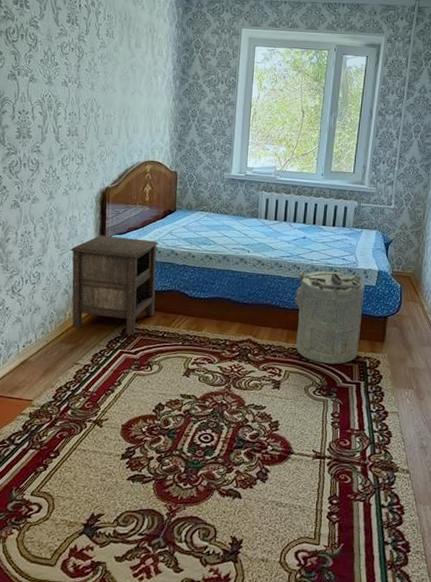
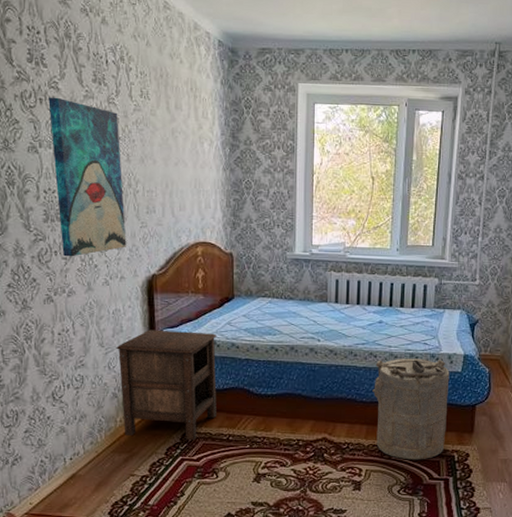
wall art: none [28,33,87,169] -> present [48,97,127,257]

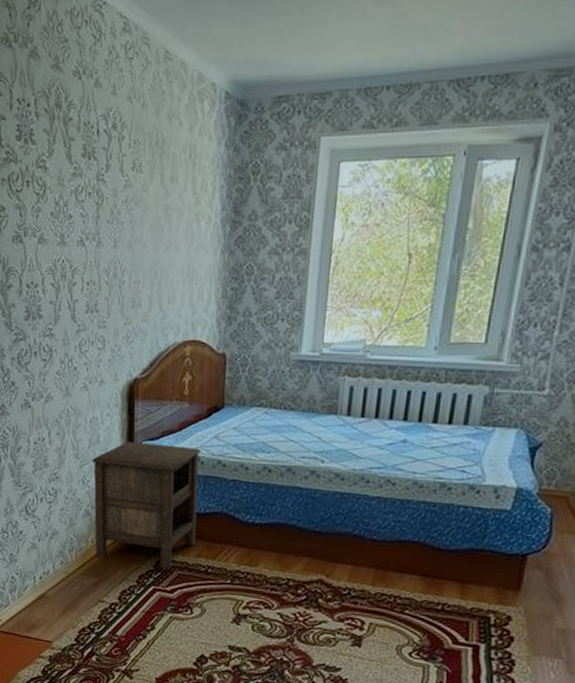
wall art: present [48,97,127,257] -> none [35,178,109,359]
laundry hamper: present [372,358,450,460] -> none [386,488,494,618]

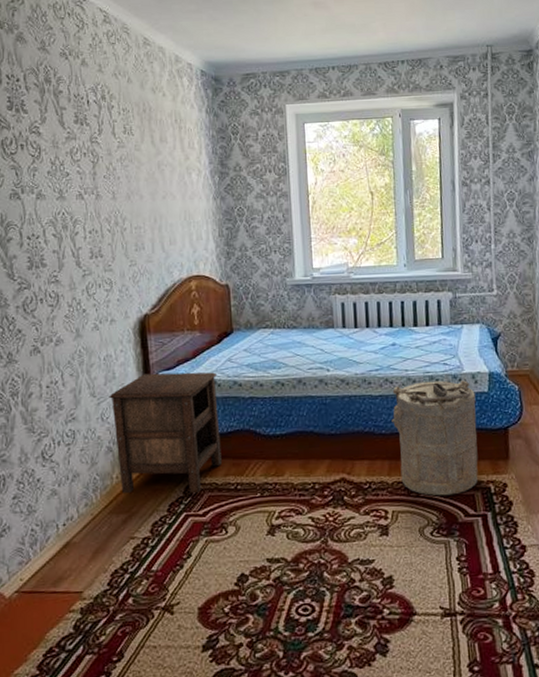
laundry hamper: none [386,488,494,618] -> present [391,380,478,496]

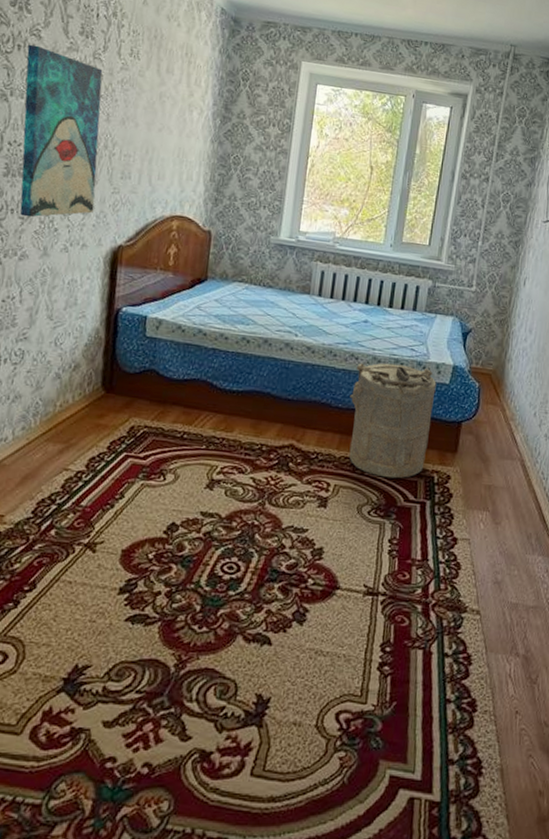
wall art: none [30,141,116,304] -> present [20,44,103,218]
nightstand: present [109,372,222,494] -> none [63,305,183,436]

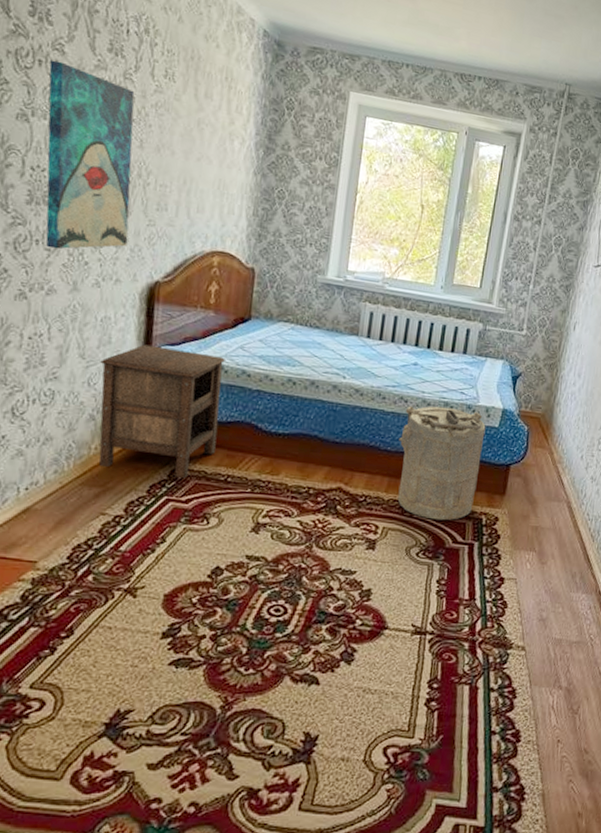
nightstand: none [63,305,183,436] -> present [98,344,225,479]

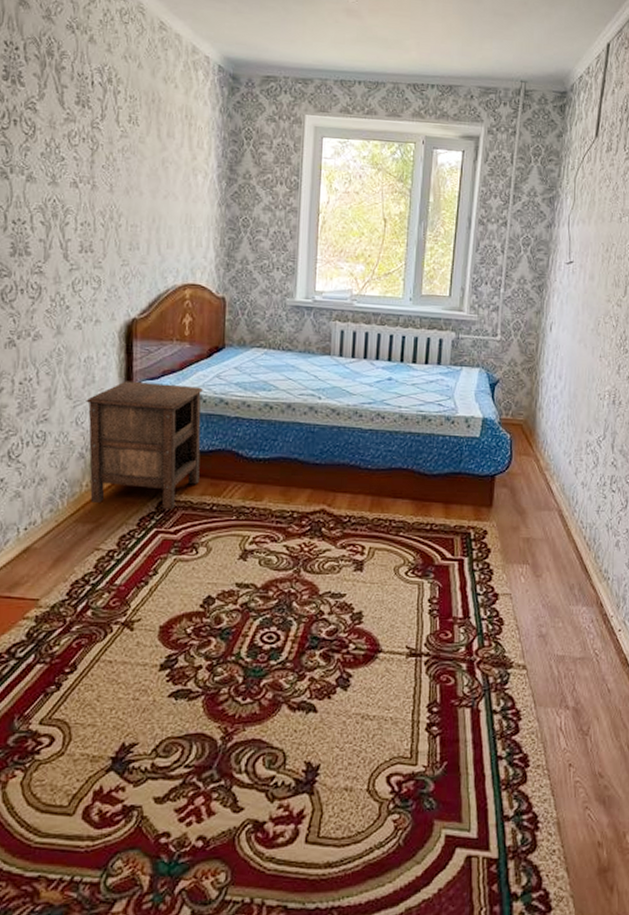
wall art: present [45,59,135,249] -> none [23,118,105,296]
laundry hamper: present [397,406,486,521] -> none [379,420,467,537]

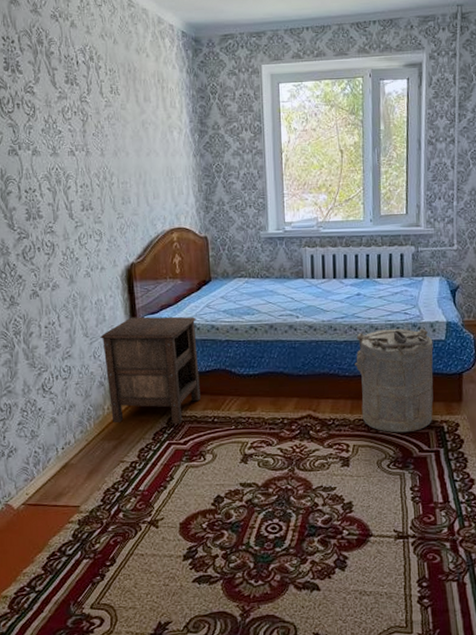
laundry hamper: none [379,420,467,537] -> present [355,328,434,433]

